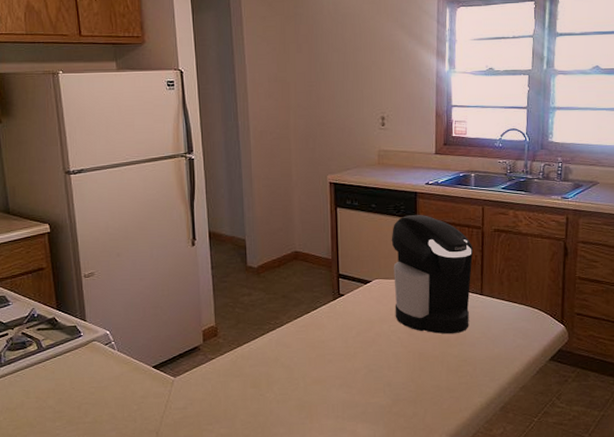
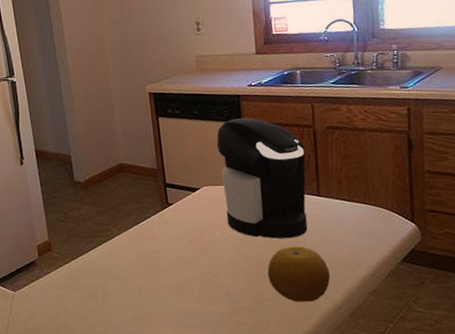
fruit: none [429,341,486,396] -> present [267,246,331,303]

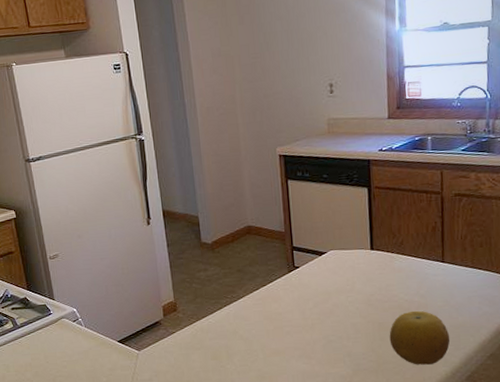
coffee maker: present [216,117,308,239] -> none [345,182,433,304]

